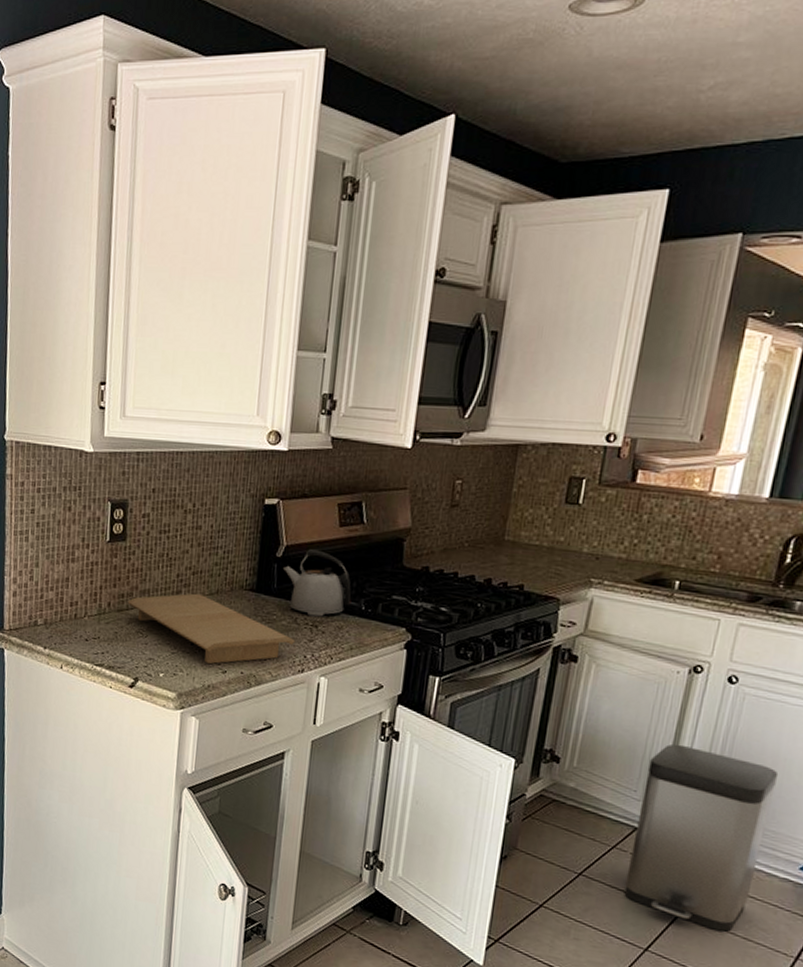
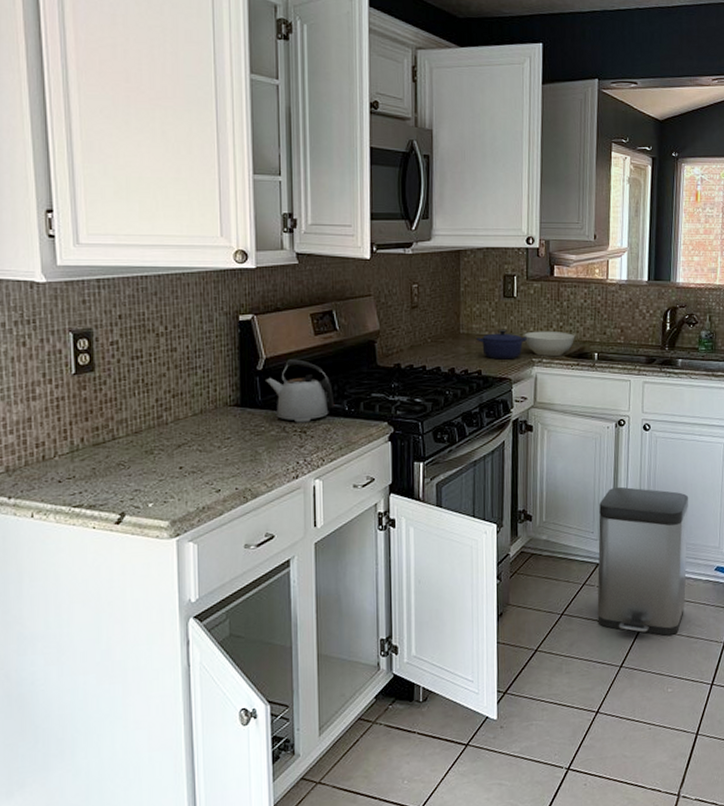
cutting board: present [127,593,296,665] -> none [103,415,287,486]
cooking pot: none [523,539,587,577] -> present [477,329,527,360]
bowl: none [584,546,653,580] -> present [524,331,576,357]

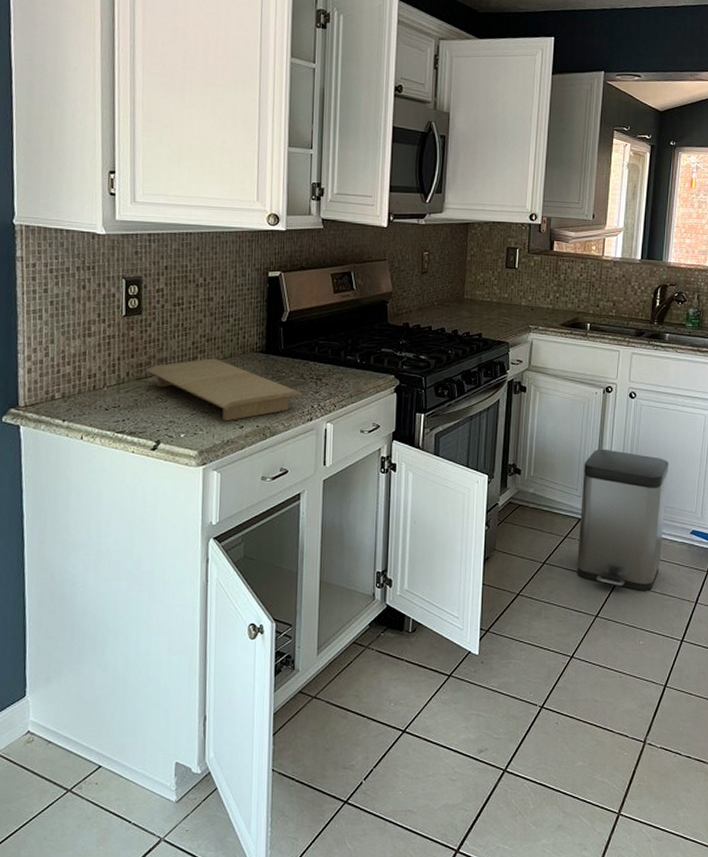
cutting board: none [103,415,287,486] -> present [146,358,303,422]
kettle: present [265,359,335,423] -> none [288,313,348,371]
cooking pot: present [477,329,527,360] -> none [479,296,525,325]
bowl: present [524,331,576,357] -> none [523,300,570,325]

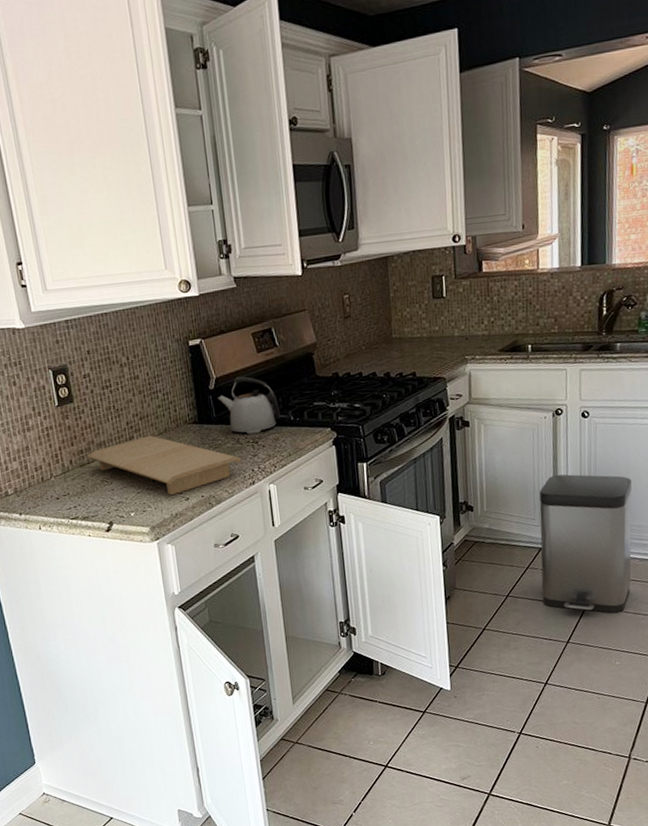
kettle: none [288,313,348,371] -> present [217,376,281,435]

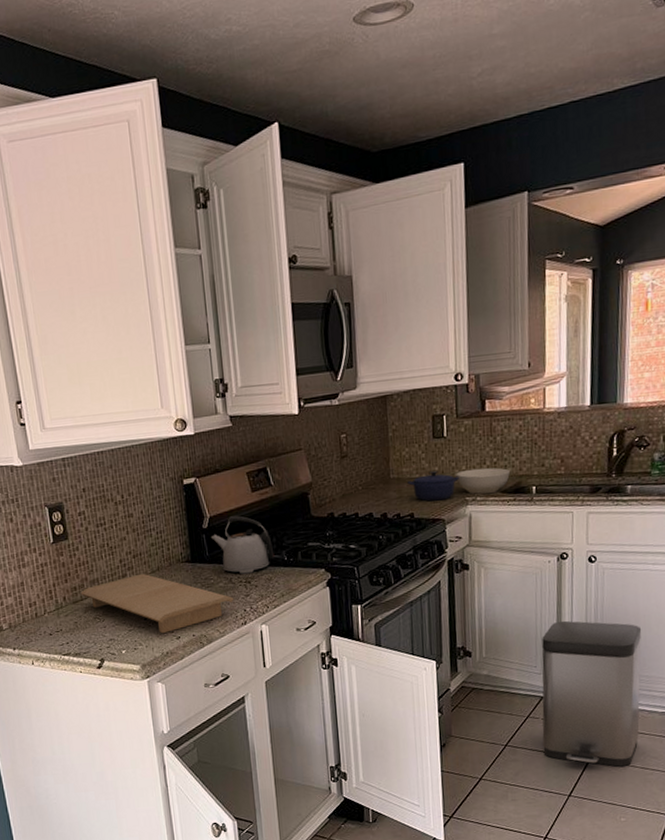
cooking pot: none [409,329,459,361] -> present [407,470,459,502]
bowl: none [455,327,508,353] -> present [456,467,511,495]

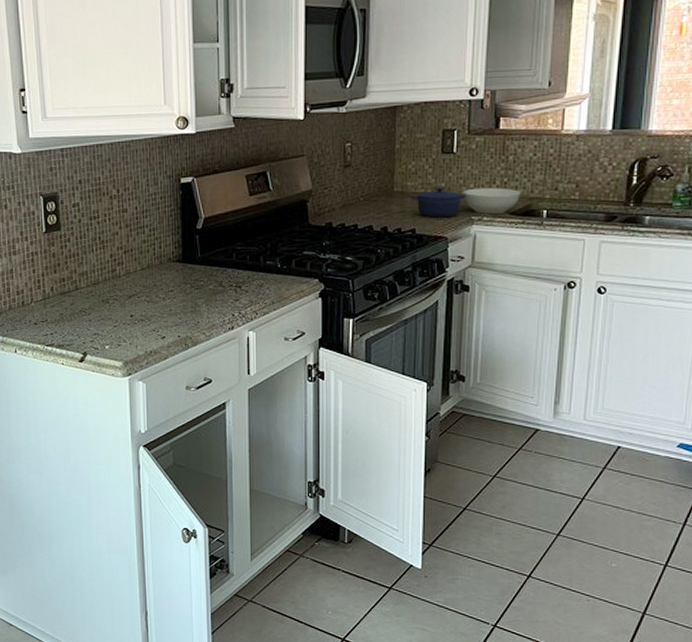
cutting board: present [80,573,234,634] -> none [68,270,223,333]
kettle: present [210,515,275,574] -> none [203,218,268,278]
pedal bin: present [541,620,642,768] -> none [534,352,650,511]

